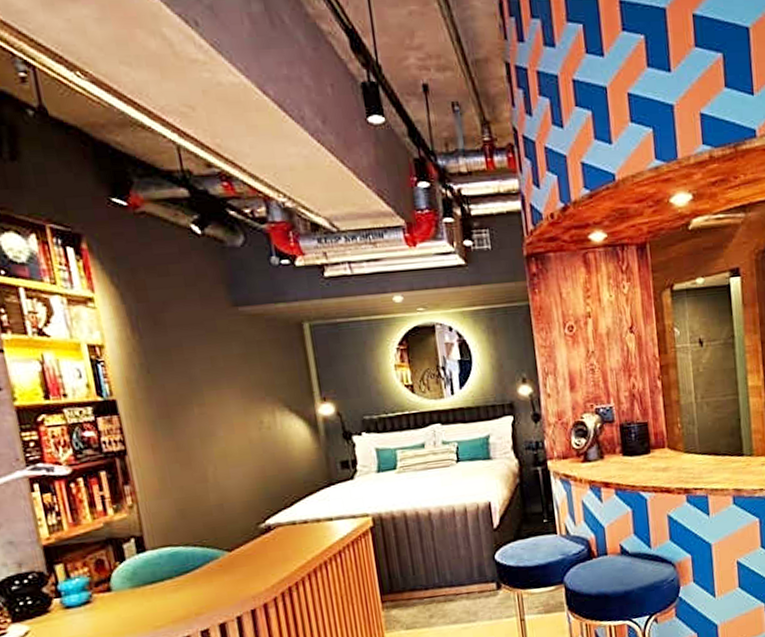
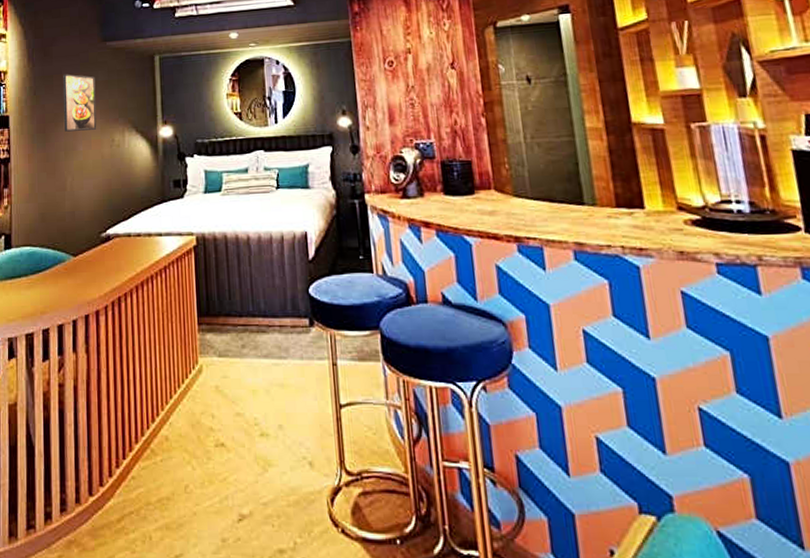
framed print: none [185,346,239,416] -> present [63,74,97,132]

